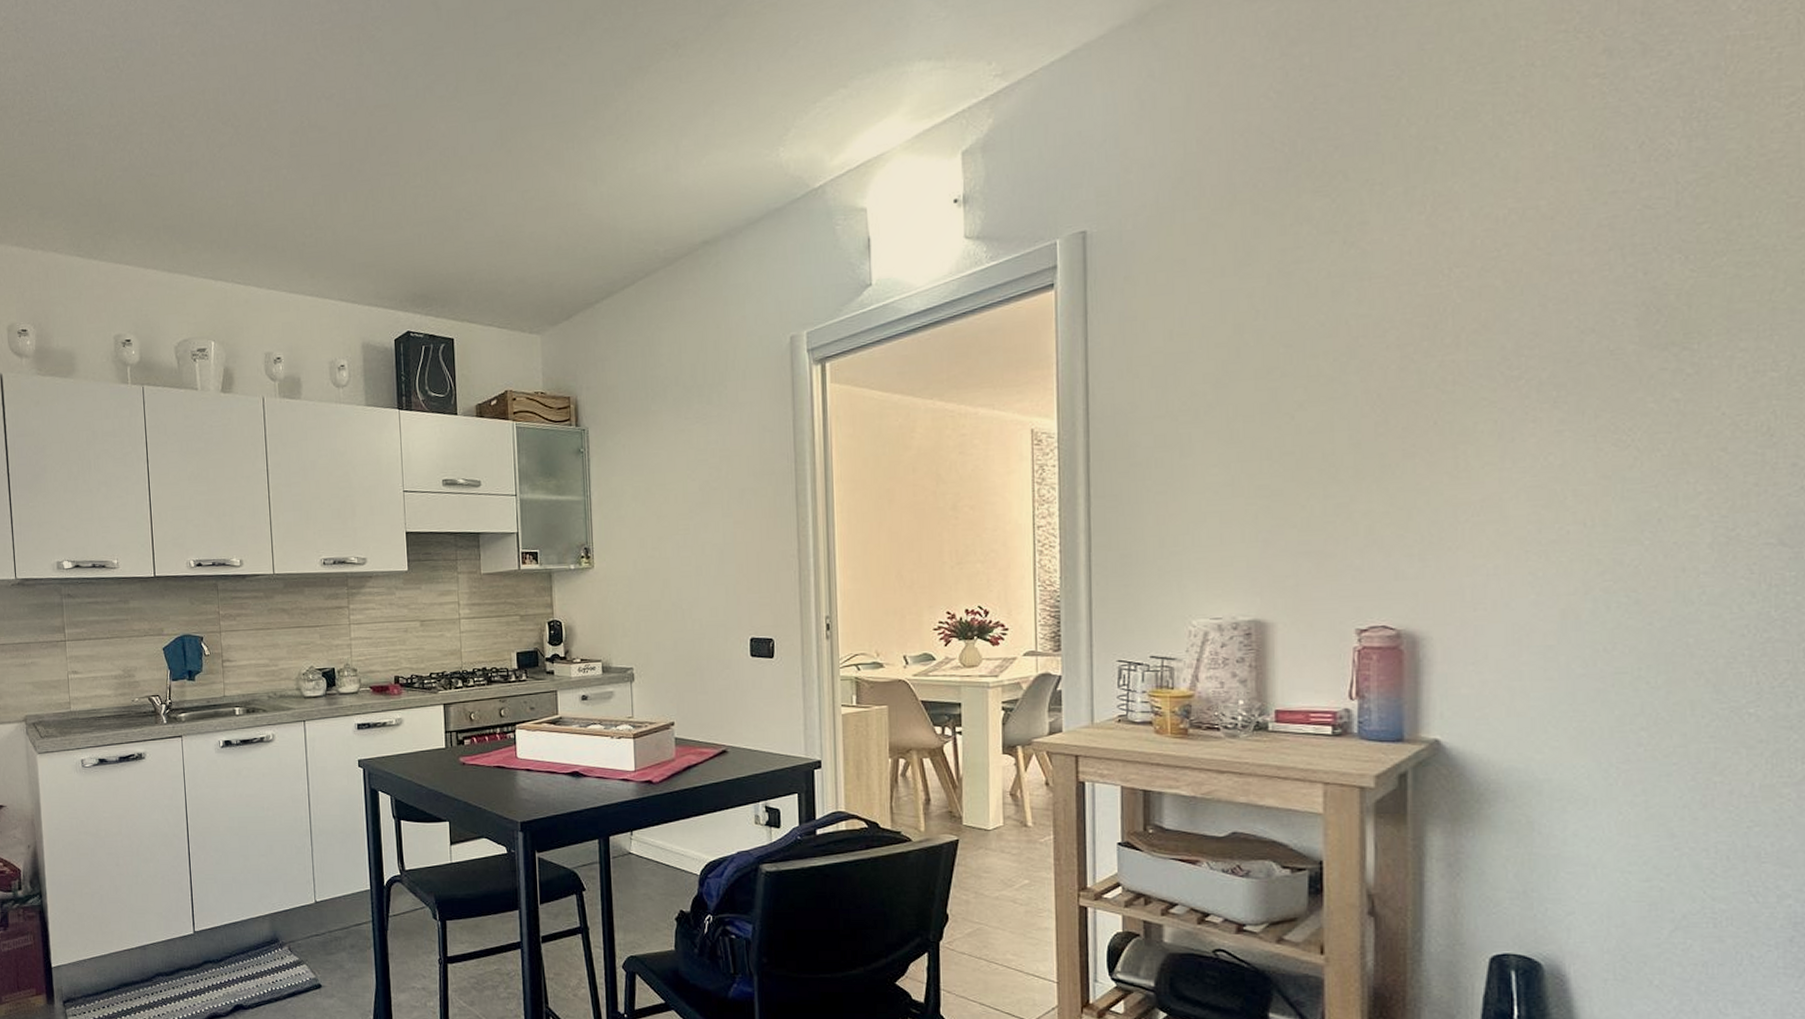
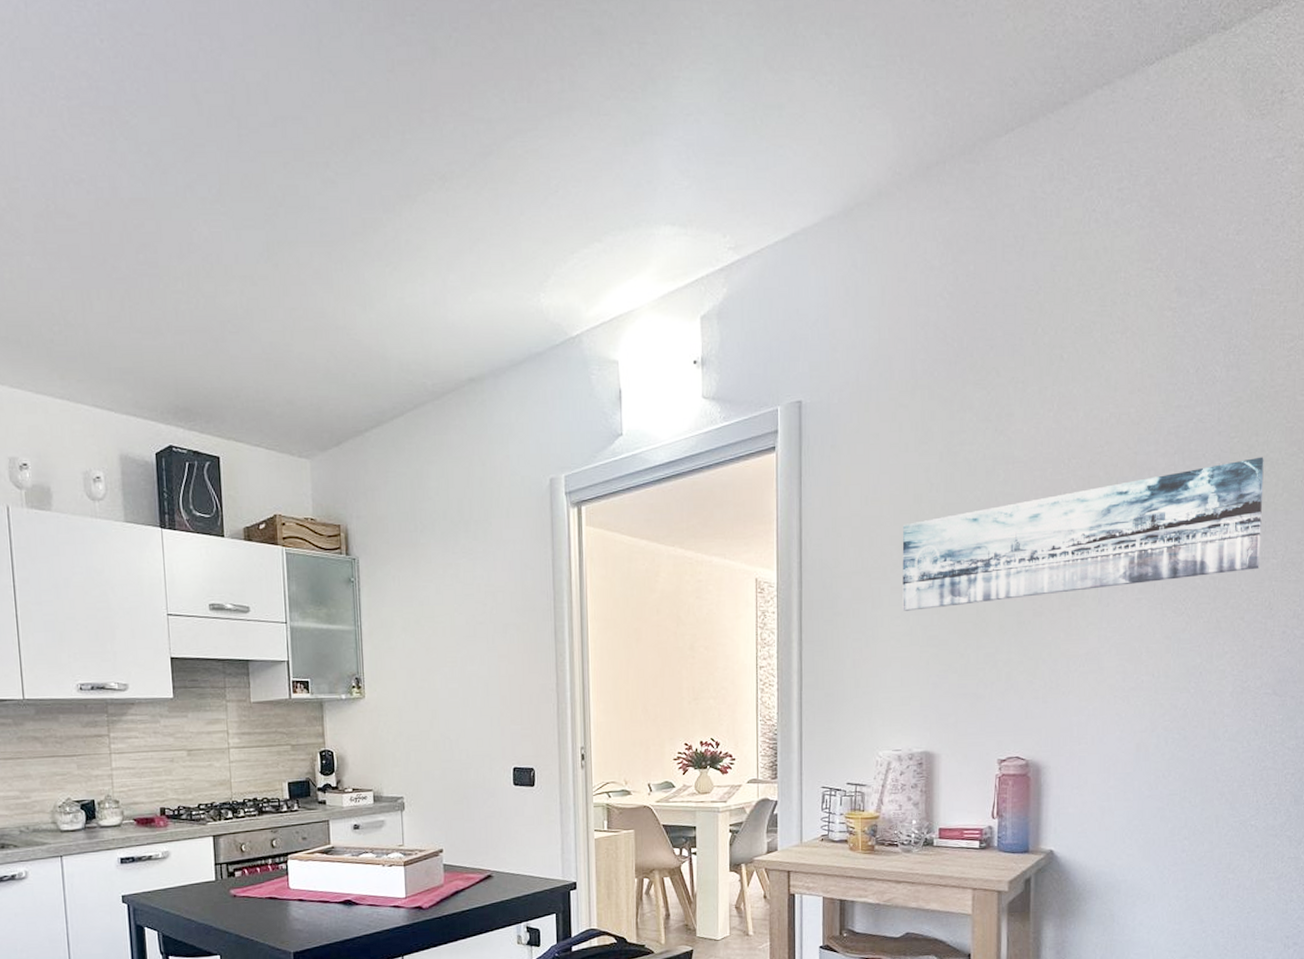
wall art: none [1219,244,1753,458] -> present [902,457,1264,611]

